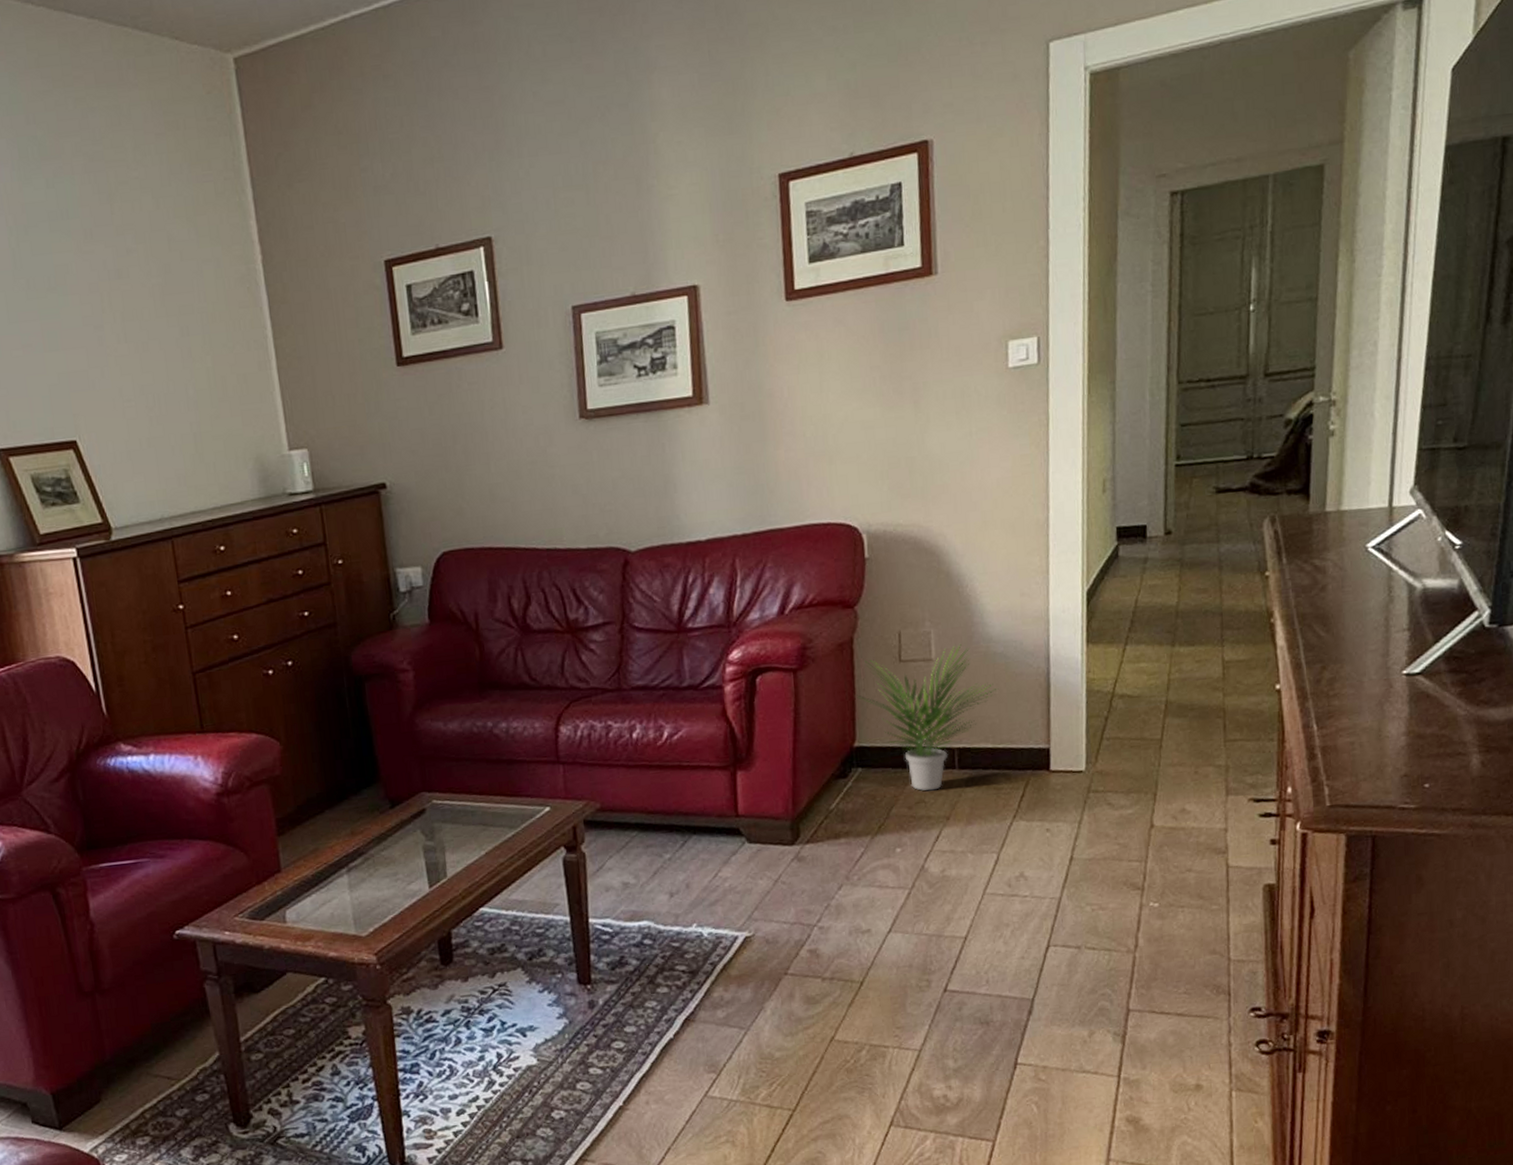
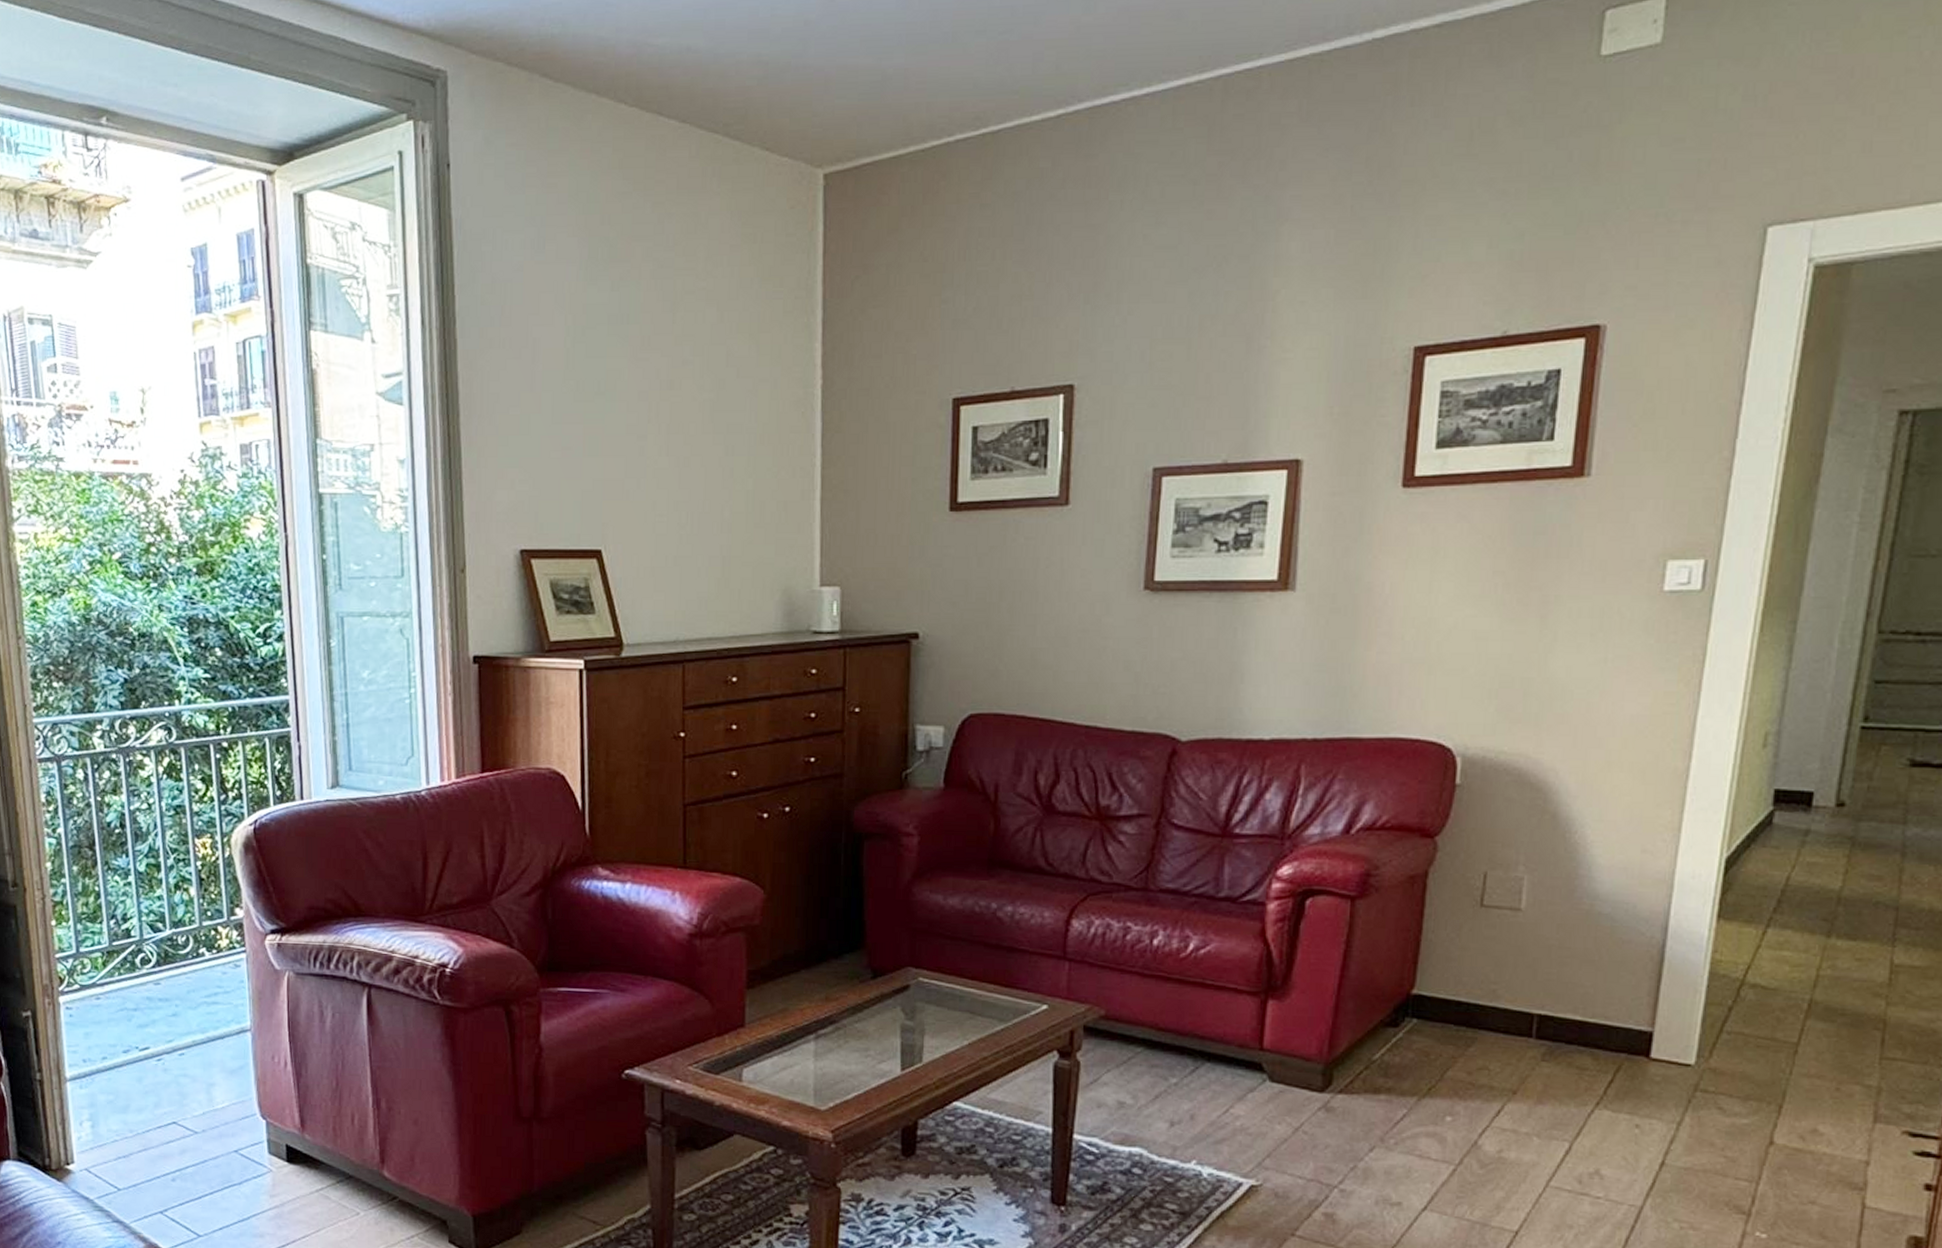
potted plant: present [857,644,999,791] -> none [1423,897,1599,1058]

